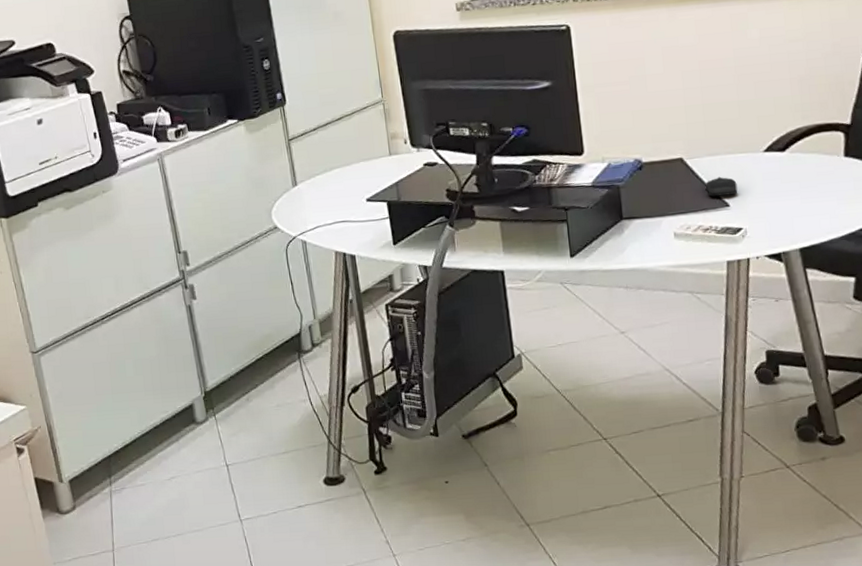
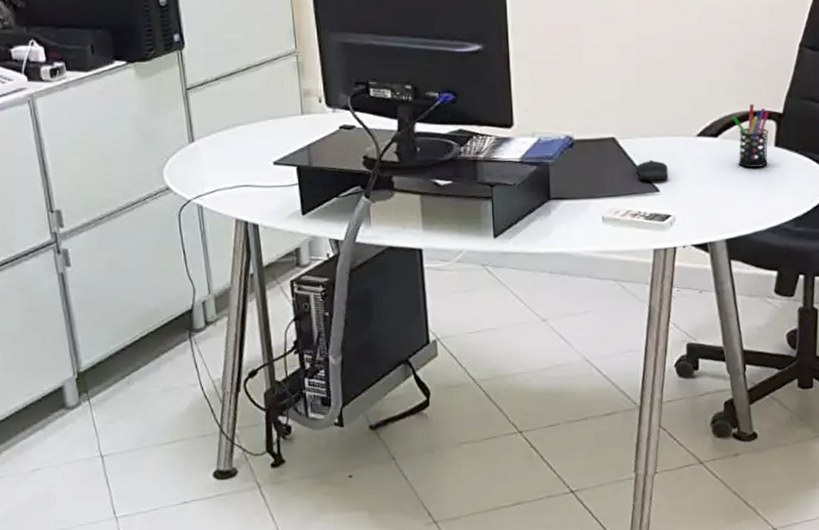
pen holder: none [799,117,838,179] -> present [732,103,769,167]

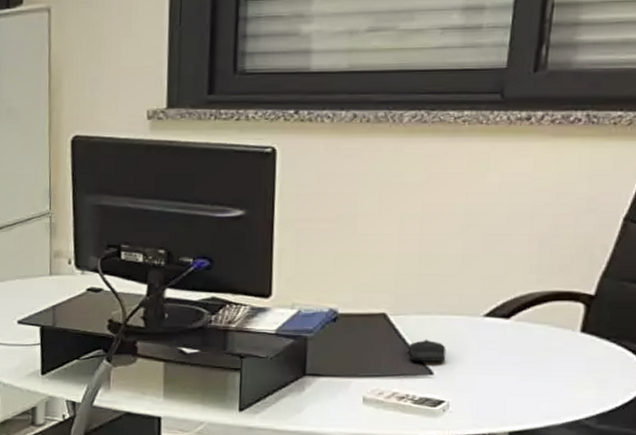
pen holder: present [732,103,769,167] -> none [530,283,578,354]

